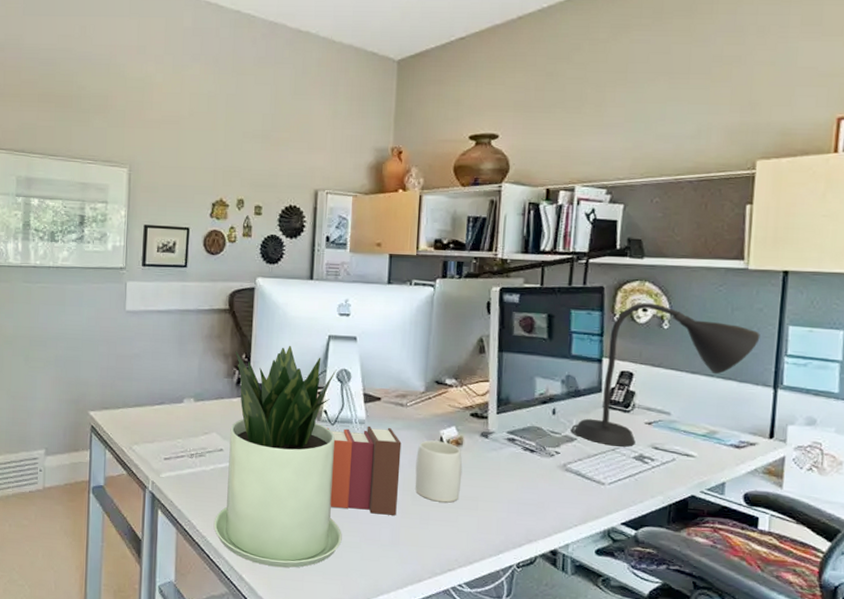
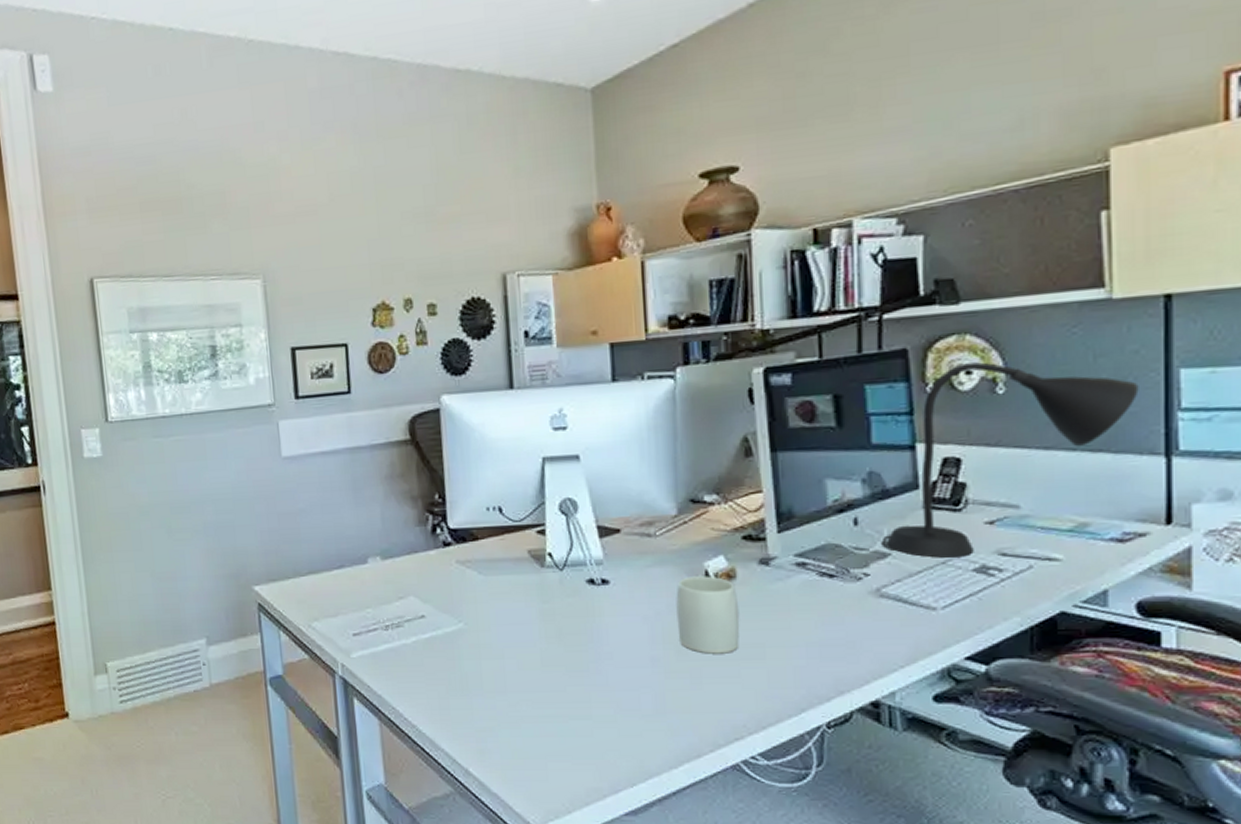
planter: present [213,346,342,568] -> none [424,477,591,756]
books: present [327,425,402,516] -> none [554,566,658,677]

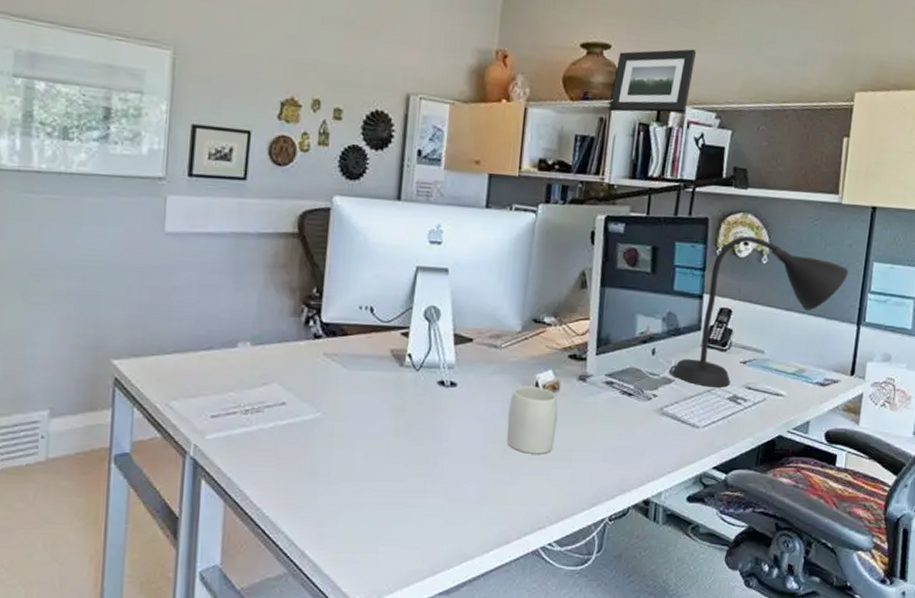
picture frame: none [747,146,857,245] -> present [608,49,697,113]

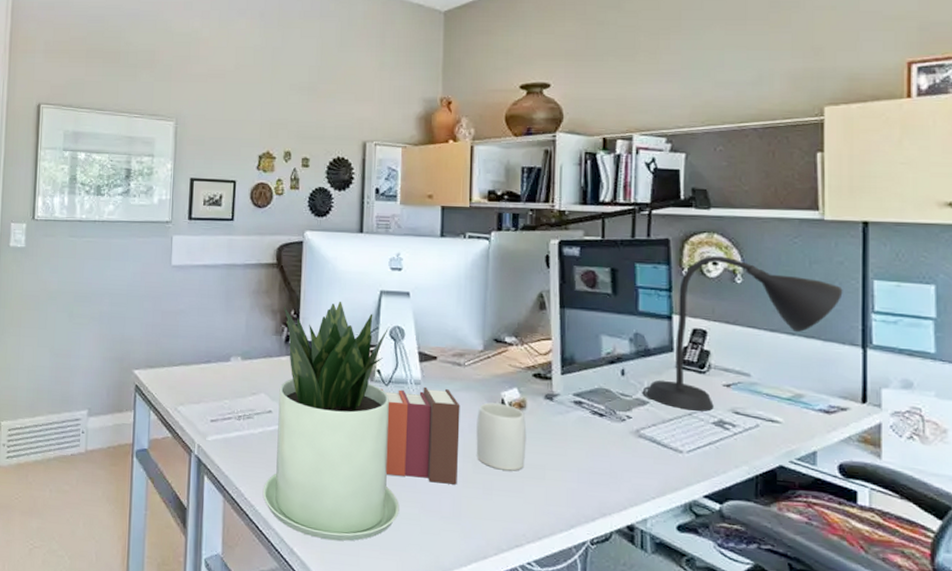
planter: none [271,278,425,539] -> present [262,302,400,541]
books: none [411,371,494,472] -> present [381,386,460,485]
picture frame: present [608,49,697,113] -> none [552,80,639,144]

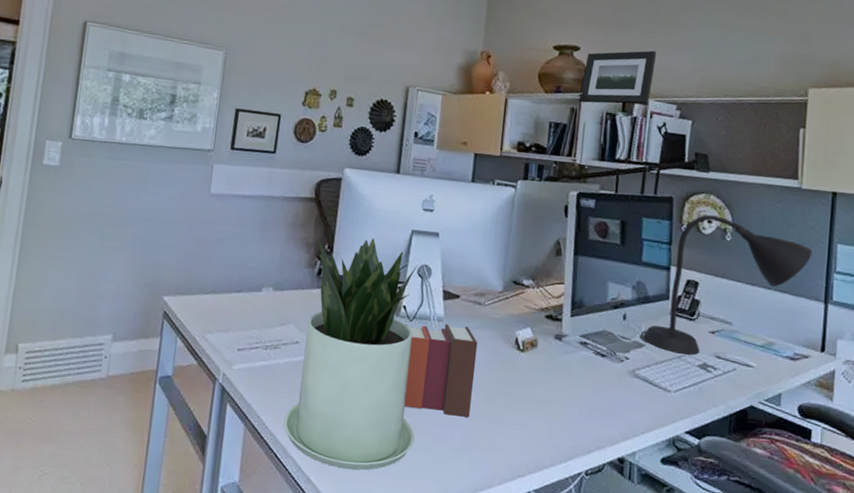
mug: present [476,402,527,471] -> none [489,340,536,406]
picture frame: none [552,80,639,144] -> present [578,50,657,105]

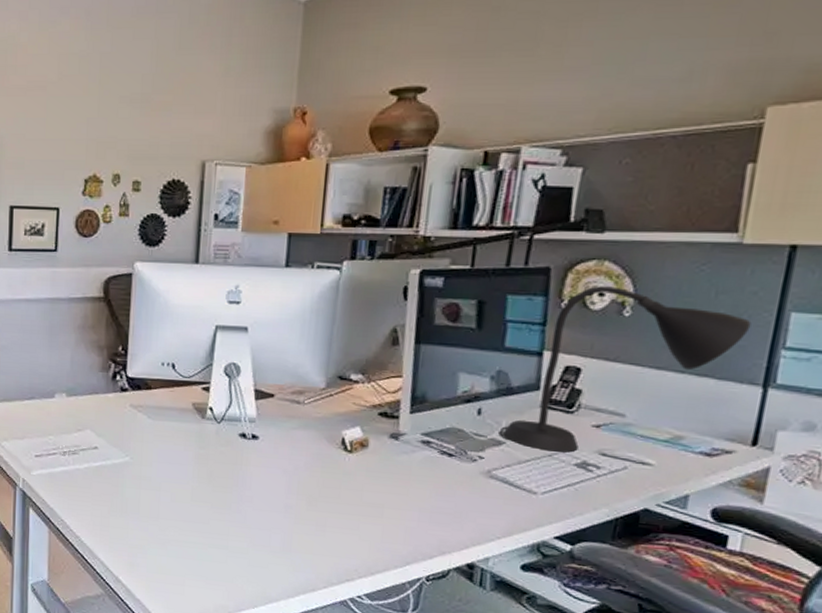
planter: present [283,238,418,470] -> none [88,337,228,572]
books: present [404,323,478,418] -> none [212,424,297,521]
picture frame: present [578,50,657,105] -> none [423,80,536,159]

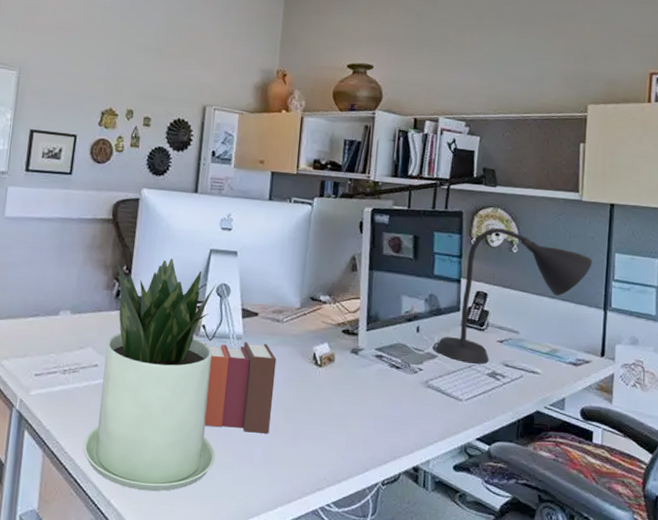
planter: none [88,337,228,572] -> present [83,259,217,492]
books: none [212,424,297,521] -> present [204,341,277,434]

